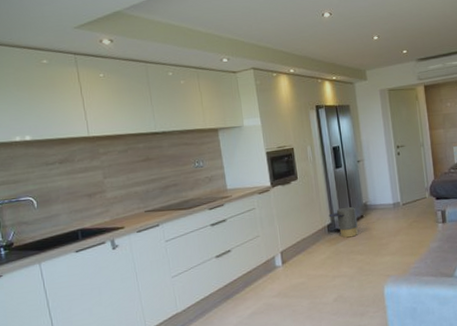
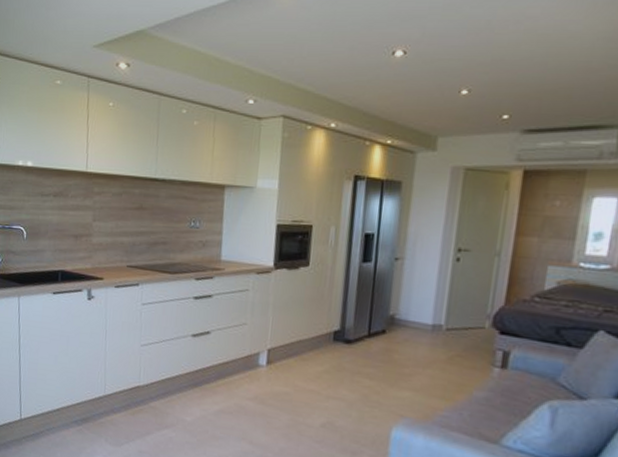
trash can: present [328,206,359,238] -> none [338,314,378,355]

